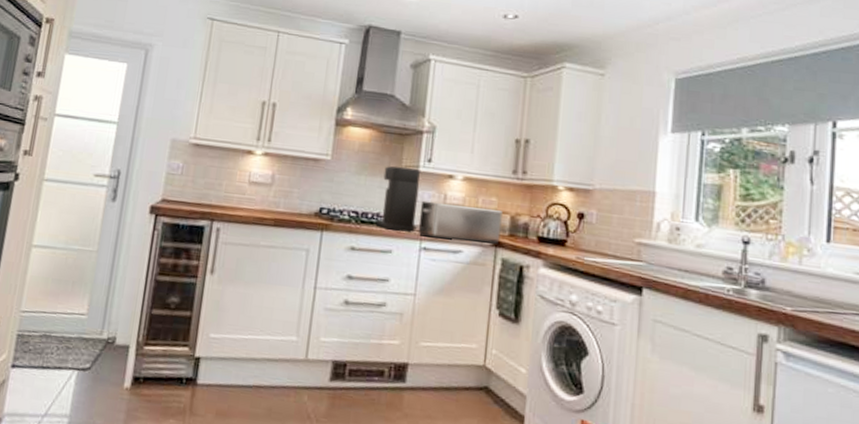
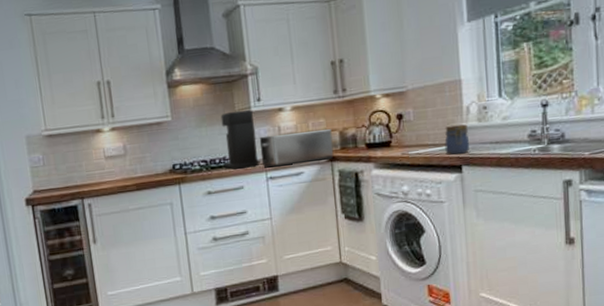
jar: none [626,238,656,275] -> present [444,123,470,155]

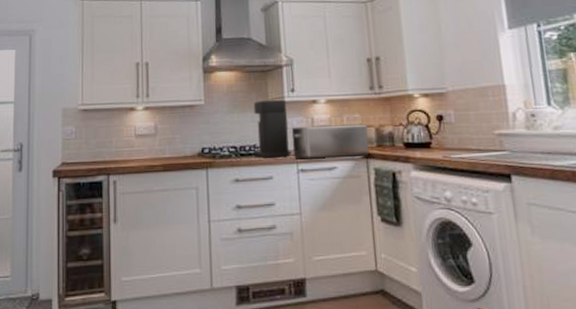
jar: present [444,123,470,155] -> none [489,130,519,162]

